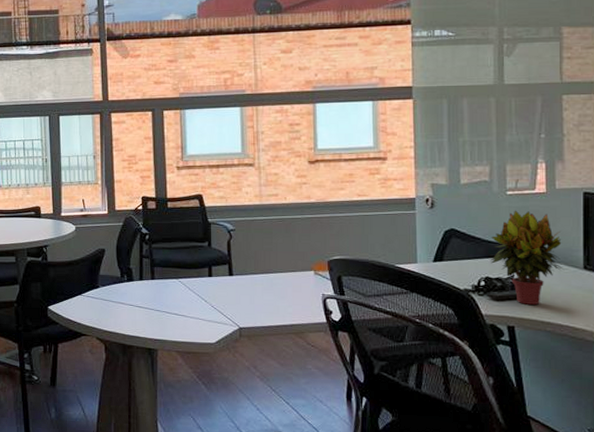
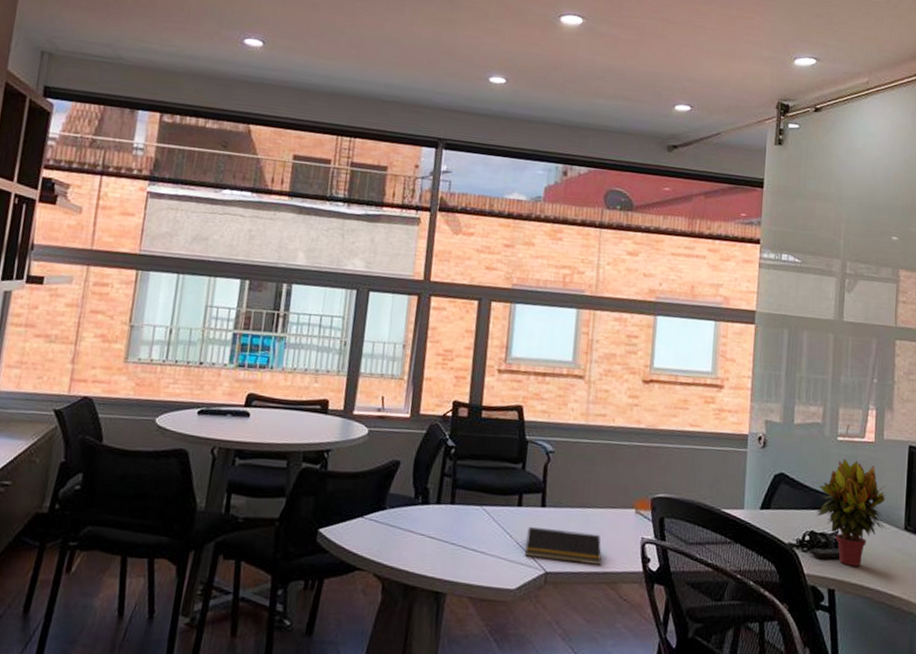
notepad: none [219,292,287,320] -> present [525,527,602,565]

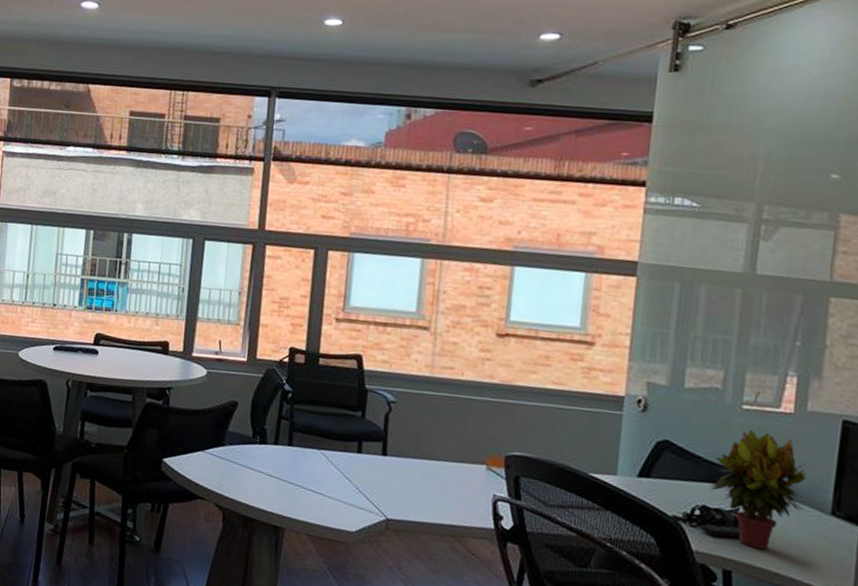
notepad: present [525,527,602,565] -> none [365,474,448,518]

